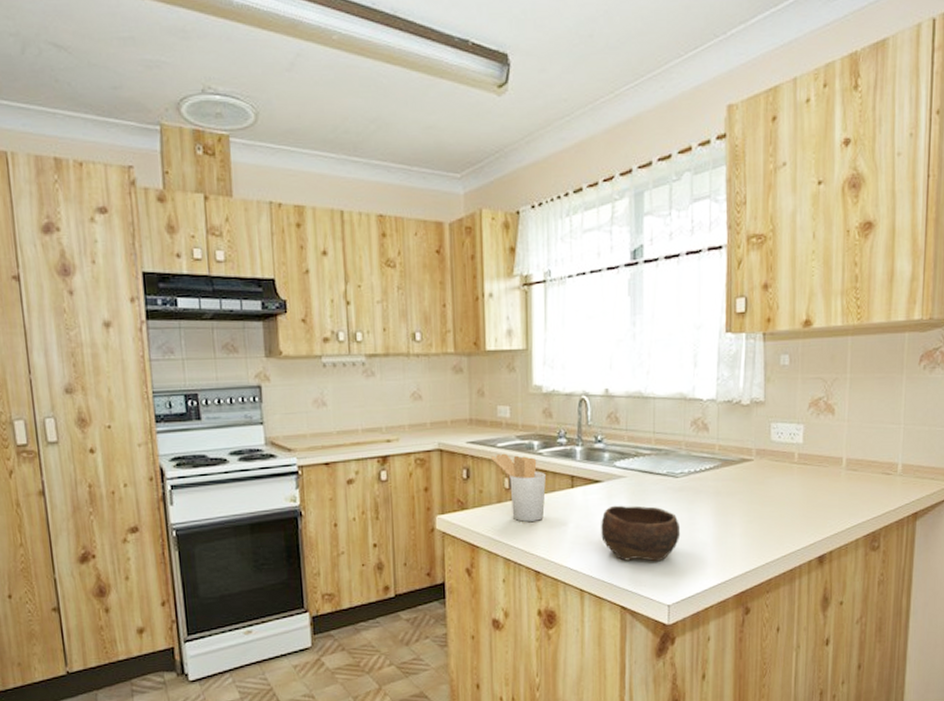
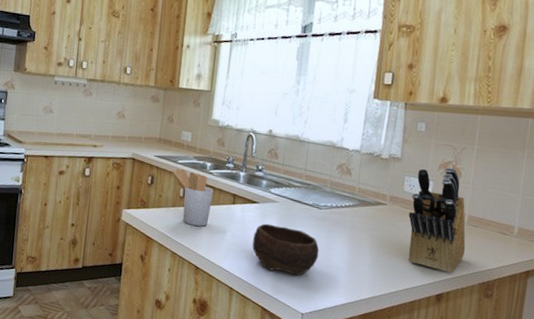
knife block: none [779,405,845,530] -> present [408,167,466,274]

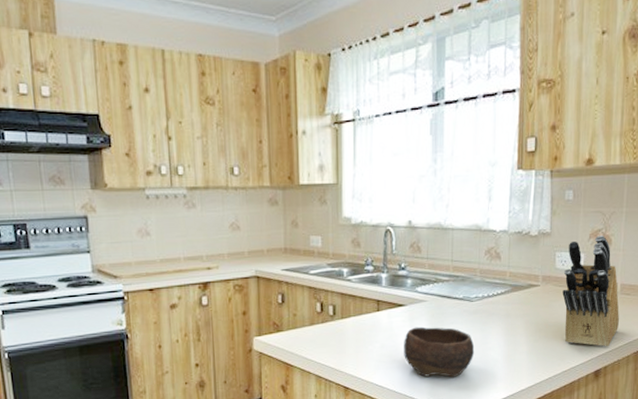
utensil holder: present [172,168,213,227] -> none [304,279,354,342]

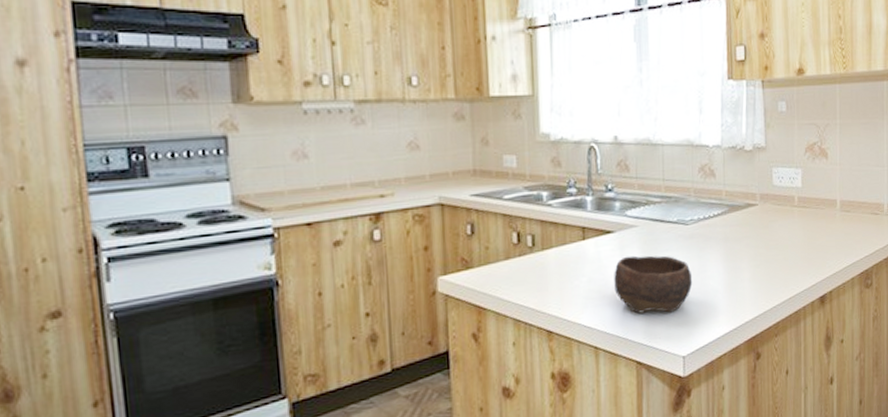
knife block: present [562,236,619,348] -> none [782,149,841,270]

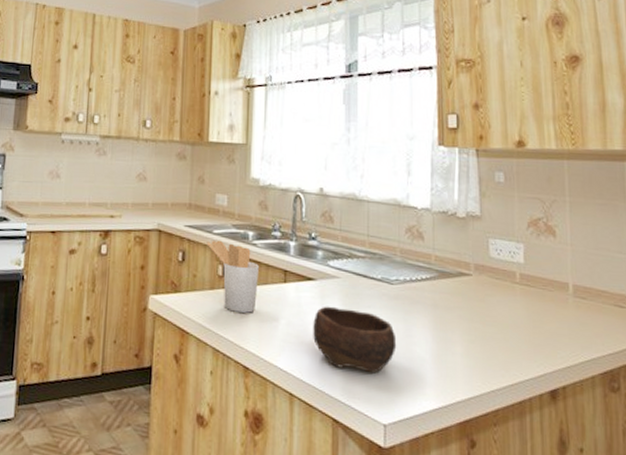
utensil holder: none [497,205,556,279] -> present [206,240,259,313]

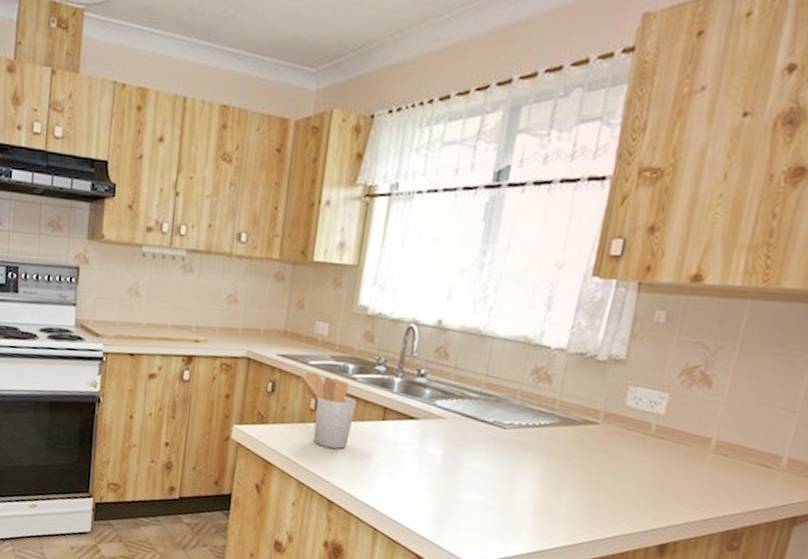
bowl: present [313,306,397,373] -> none [406,446,499,516]

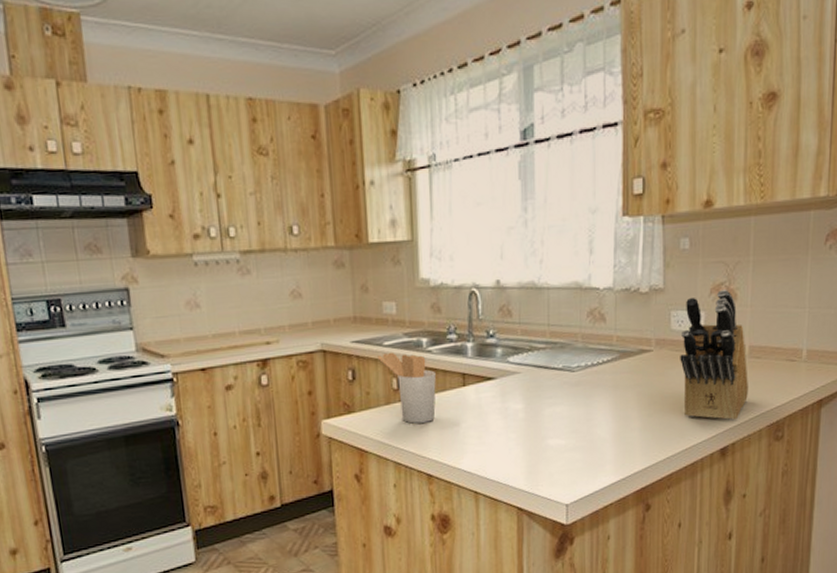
knife block: none [623,374,714,518] -> present [680,290,748,421]

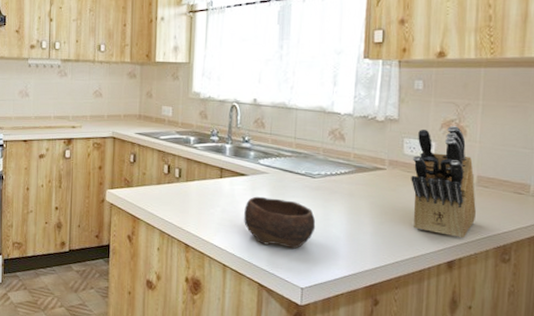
utensil holder: present [377,352,436,424] -> none [154,144,199,203]
bowl: none [495,402,578,461] -> present [244,196,316,249]

